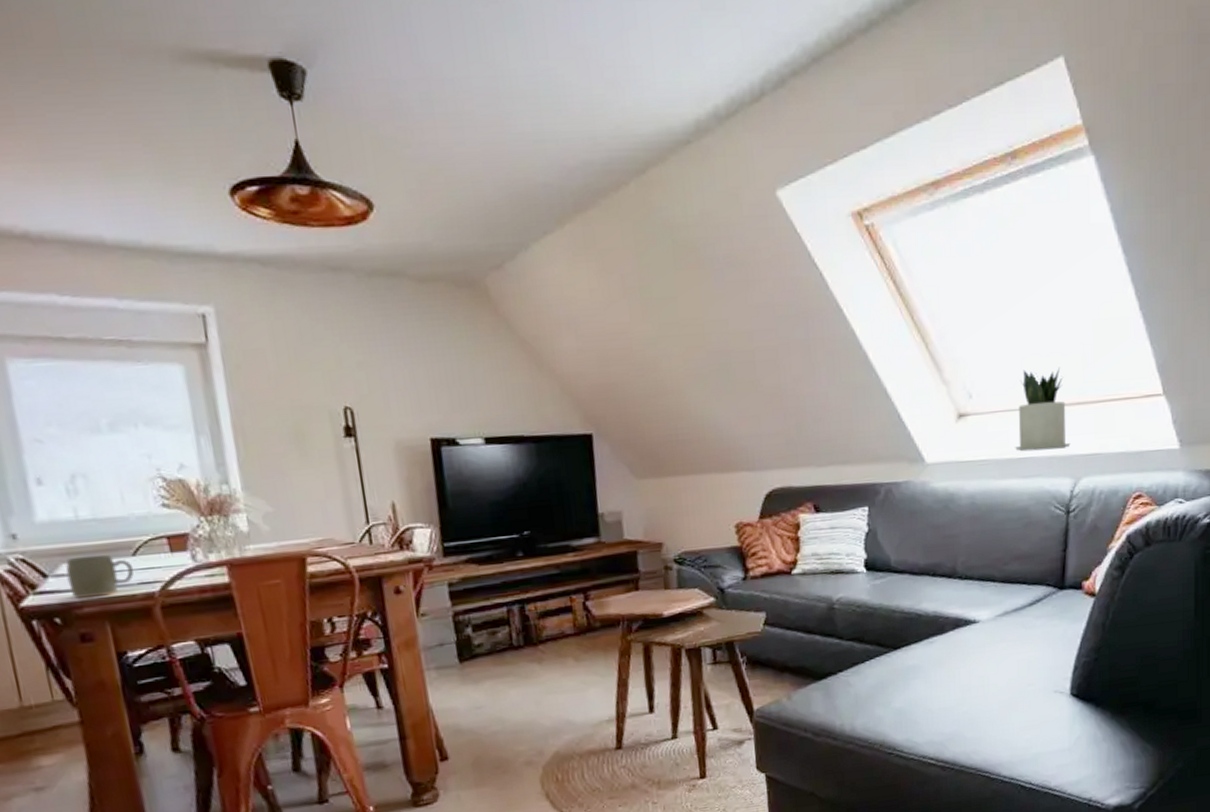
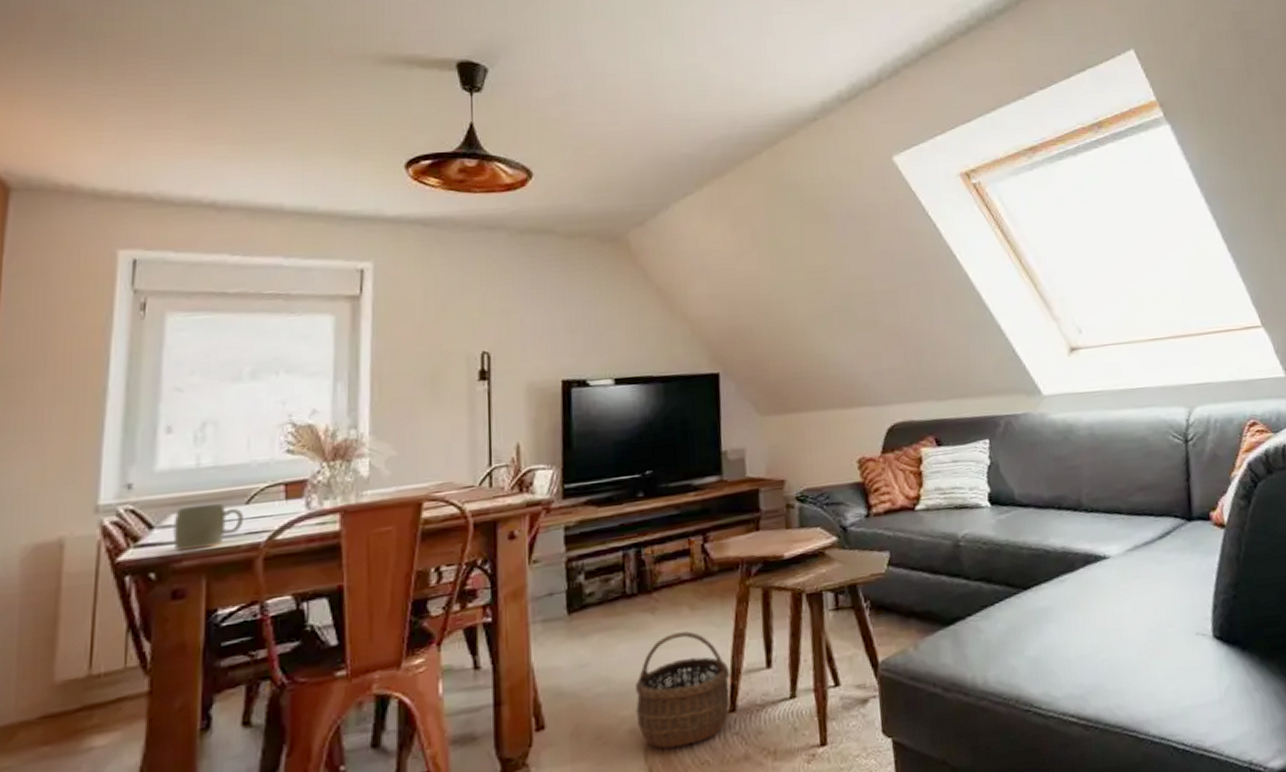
wicker basket: none [527,680,617,778] -> present [634,631,731,749]
planter: present [1015,367,1071,452] -> none [1125,303,1181,383]

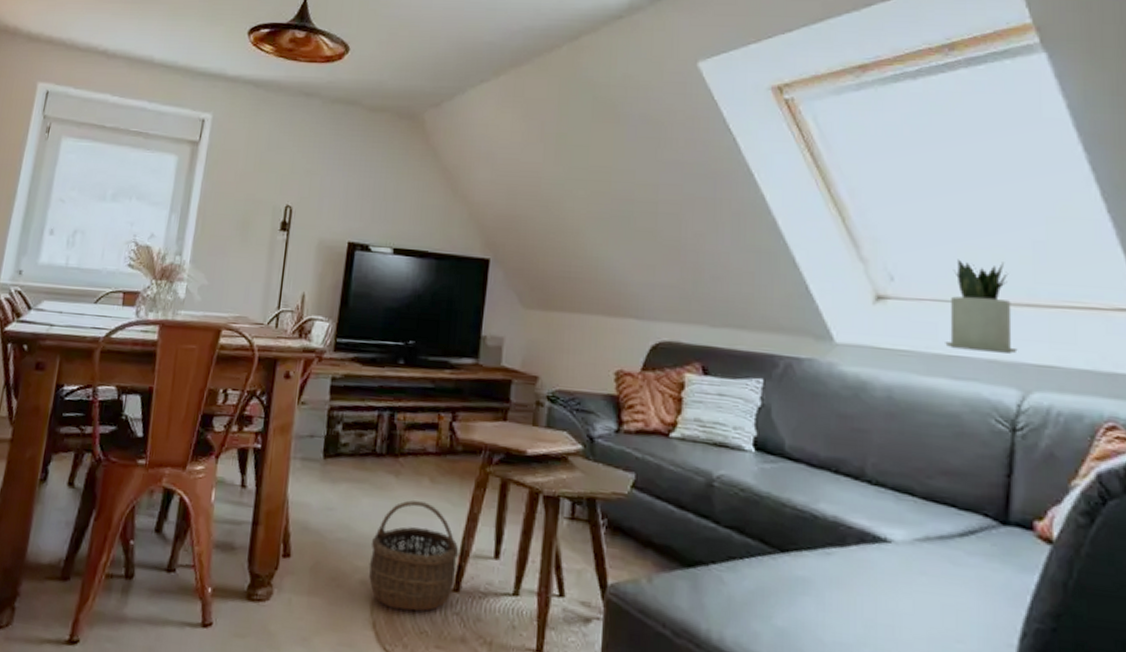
mug: present [173,503,244,552] -> none [42,297,92,333]
planter: none [1125,303,1181,383] -> present [945,259,1018,354]

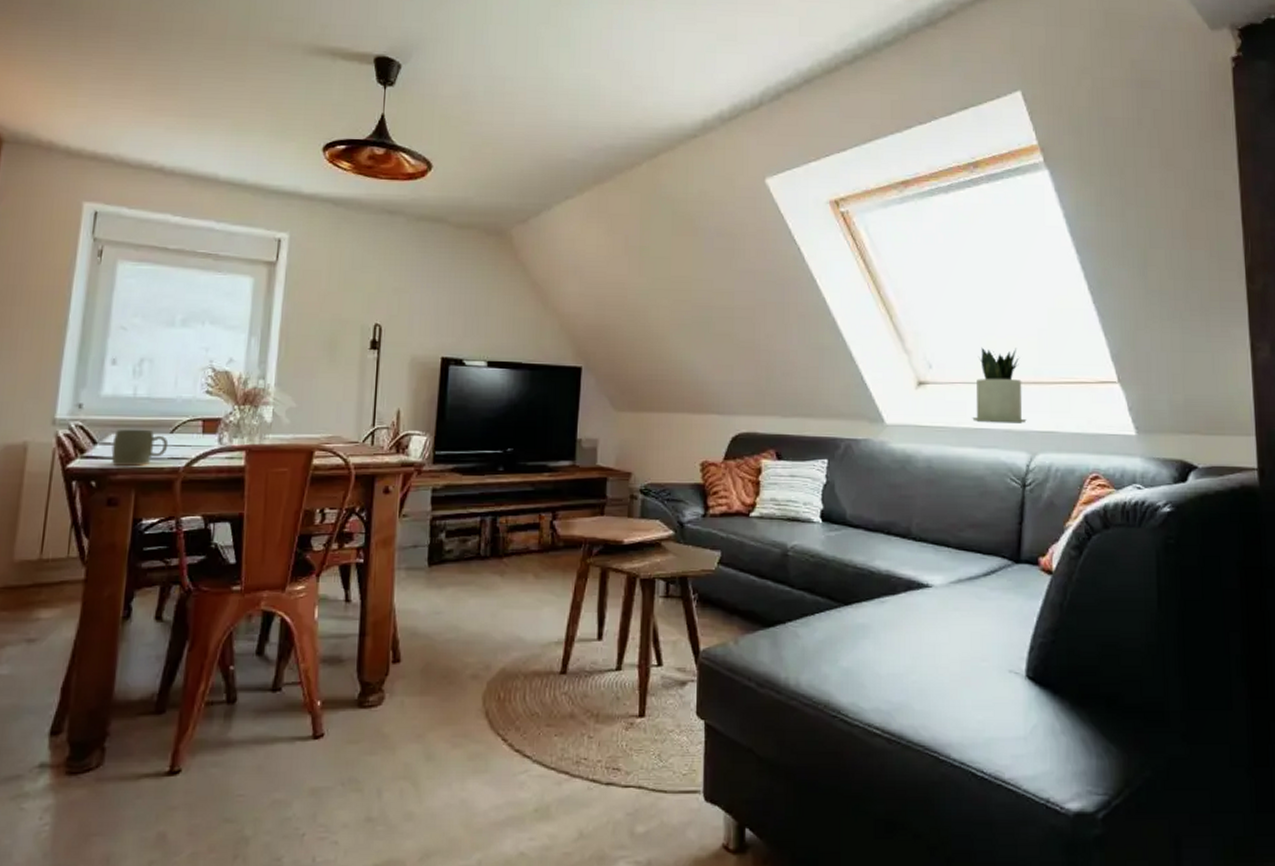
mug: none [42,297,92,333] -> present [111,429,169,467]
wicker basket: present [369,500,459,611] -> none [479,596,565,696]

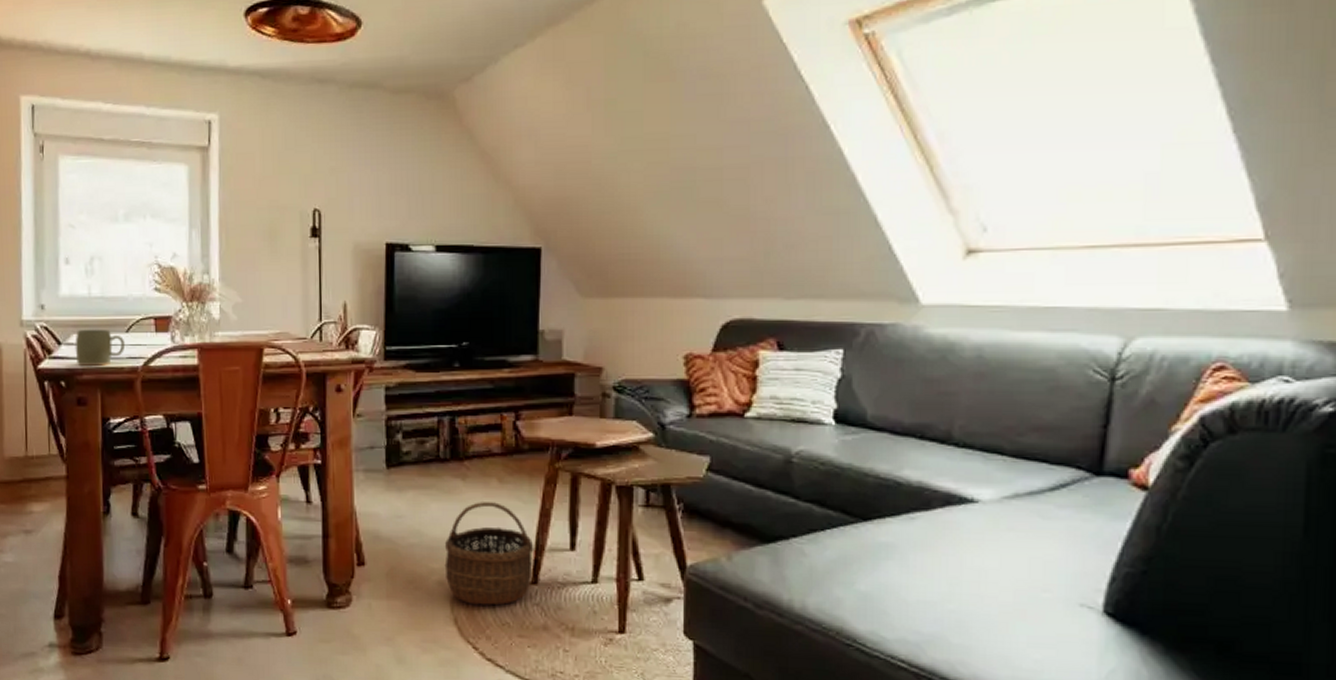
wicker basket: none [479,596,565,696] -> present [444,502,534,605]
planter: present [972,347,1027,423] -> none [1042,199,1122,300]

